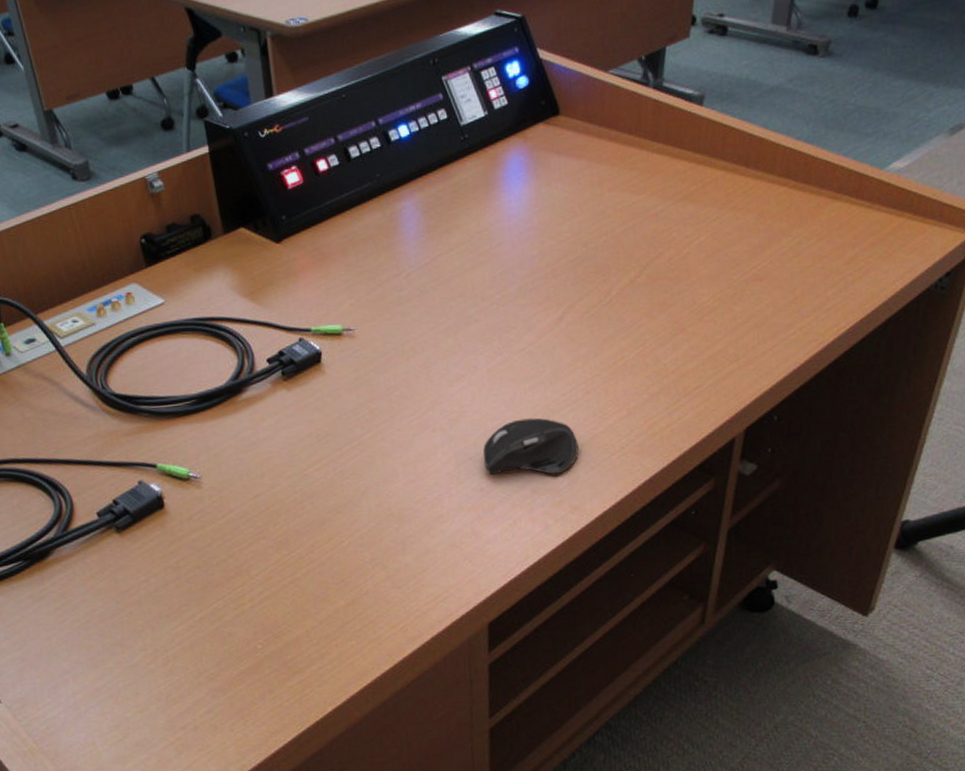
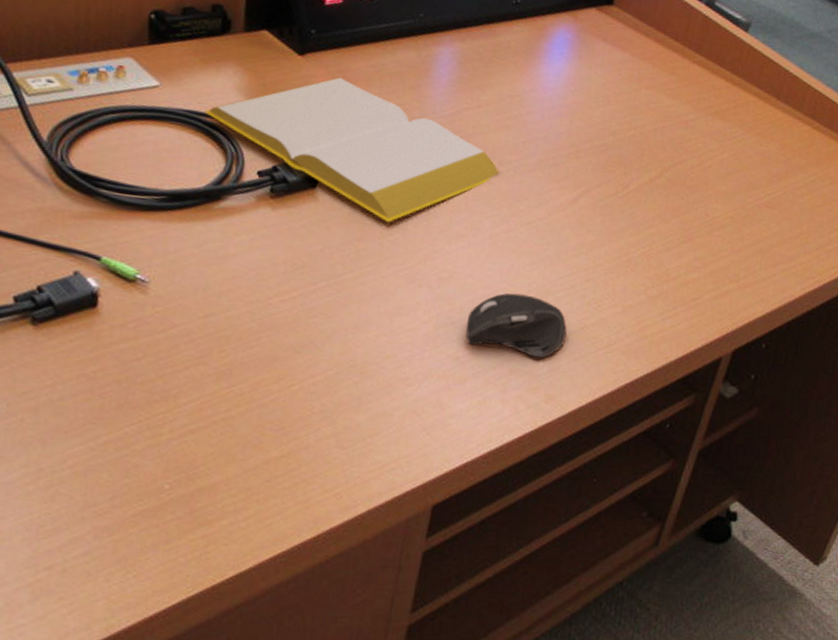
notepad: none [208,254,484,380] -> present [204,77,500,223]

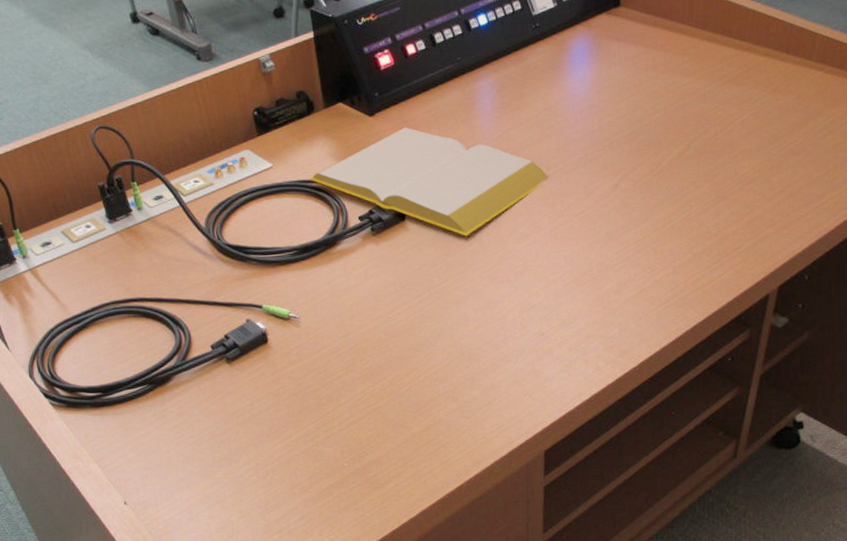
computer mouse: present [466,293,567,359] -> none [544,272,629,323]

